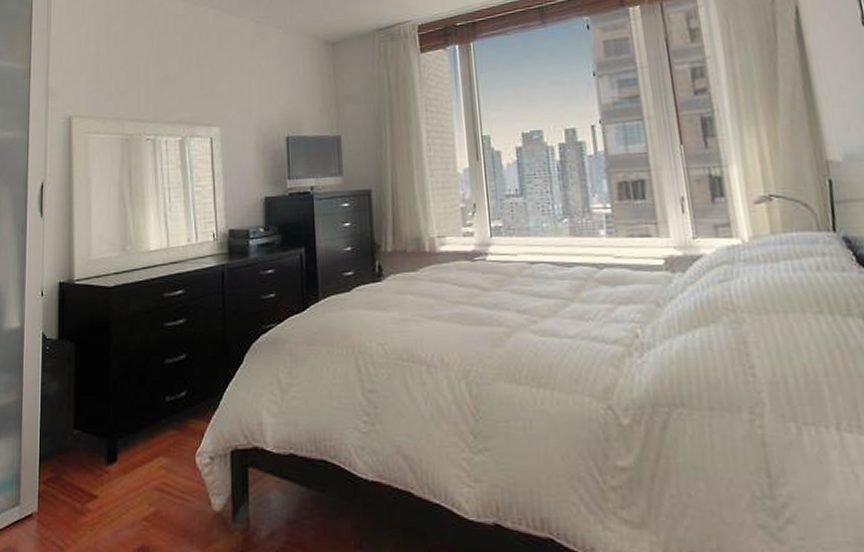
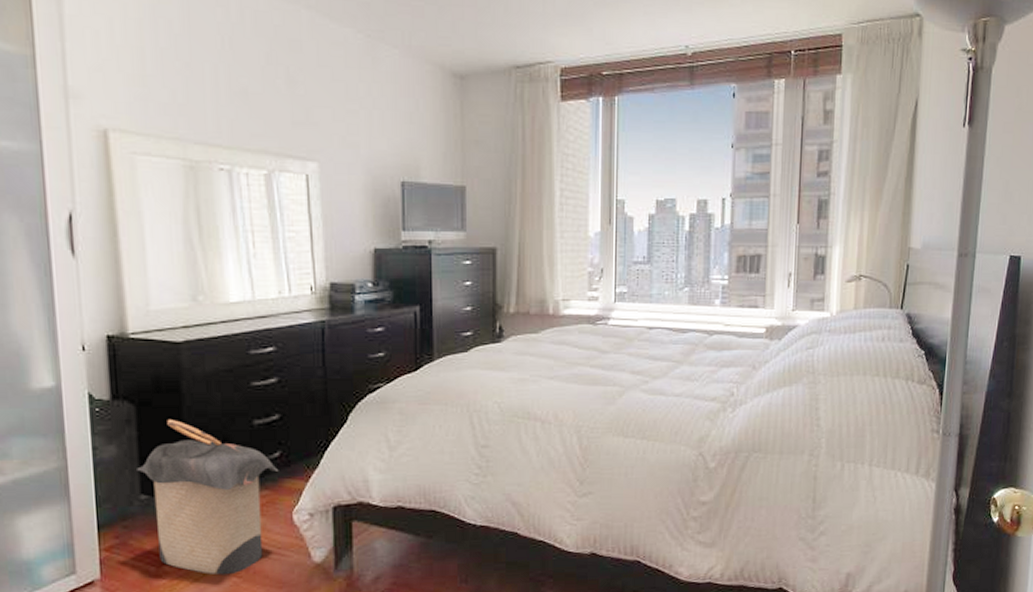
laundry hamper: none [72,358,185,518] -> present [137,420,279,575]

